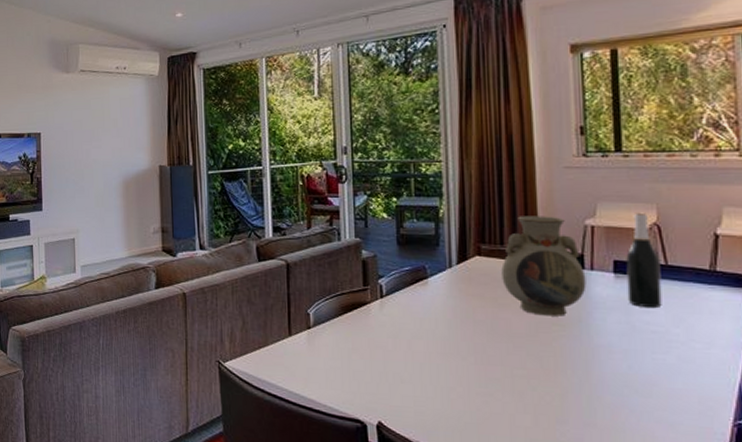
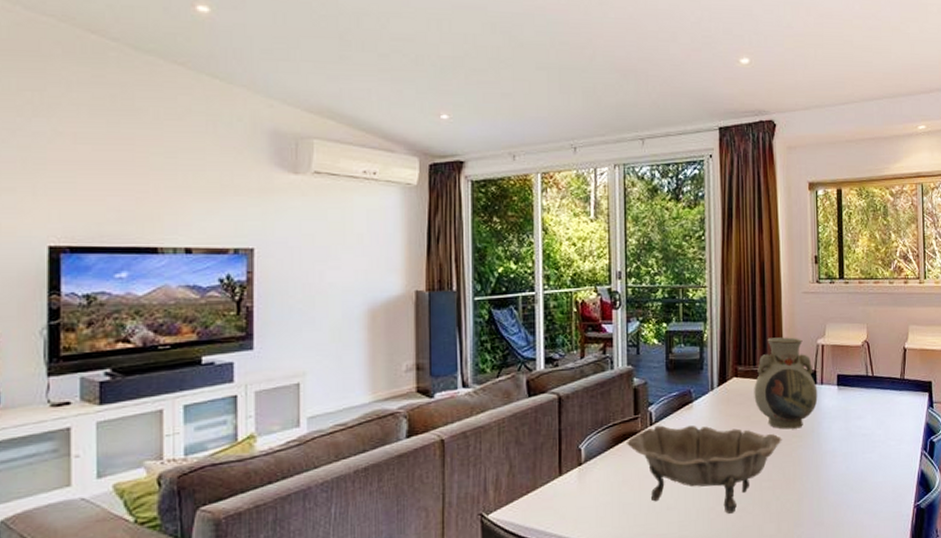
decorative bowl: none [355,298,539,397] -> present [625,425,782,514]
wine bottle: present [626,212,662,309] -> none [846,331,870,415]

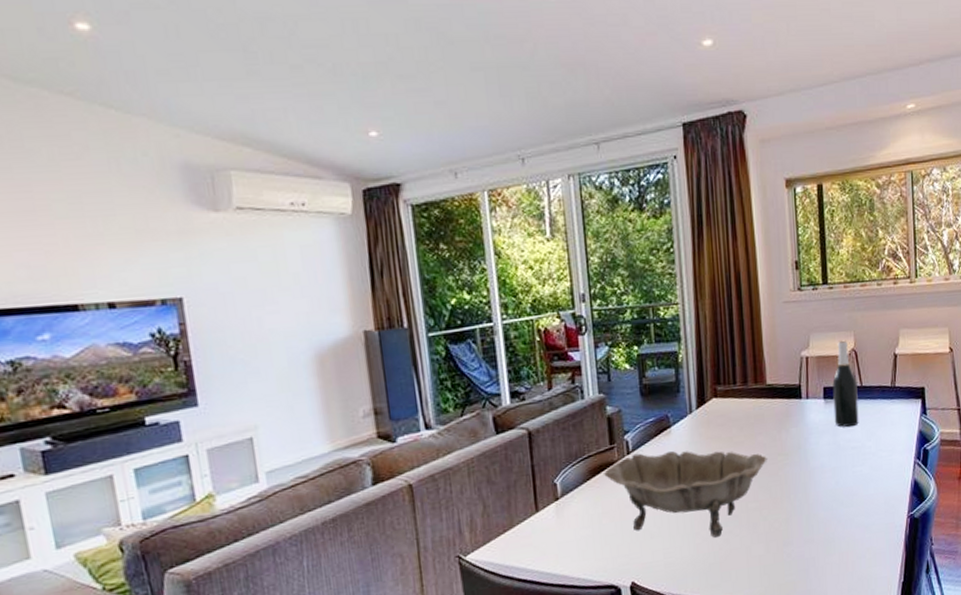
vase: present [754,337,818,429] -> none [735,351,804,448]
wine bottle: none [846,331,870,415] -> present [832,340,859,428]

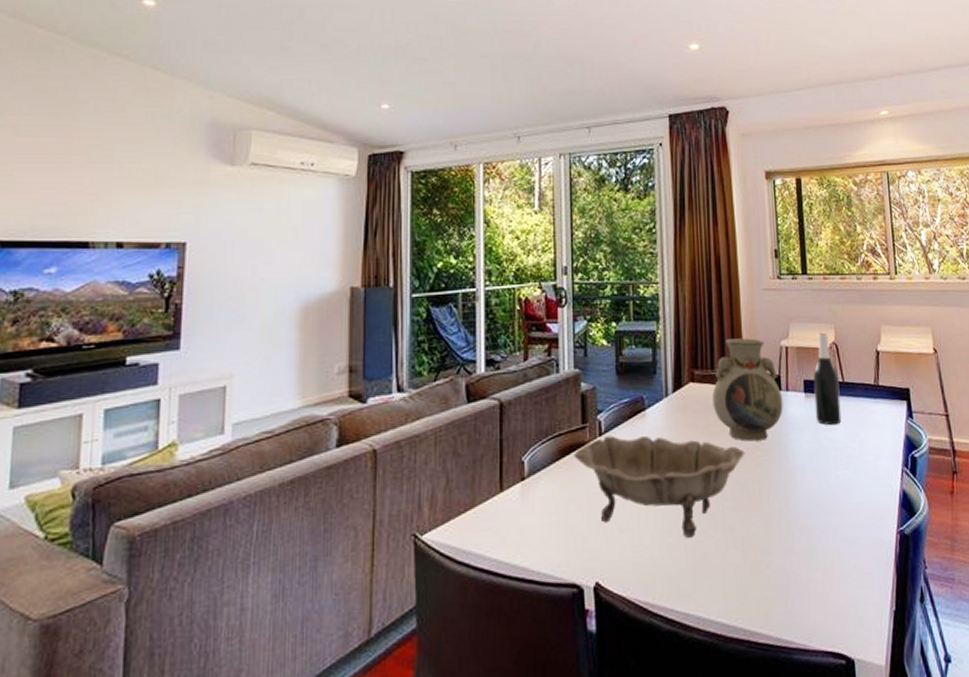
vase: none [735,351,804,448] -> present [712,338,783,442]

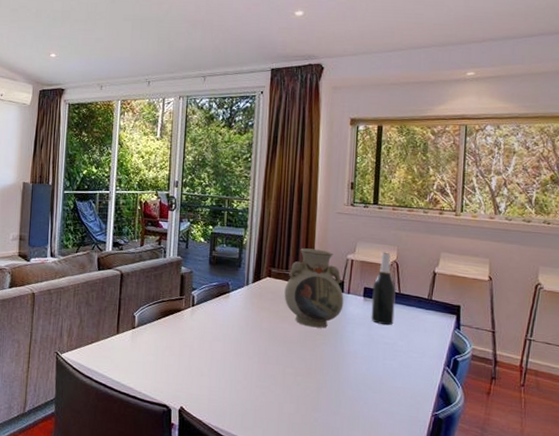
decorative bowl: present [572,435,745,538] -> none [171,307,307,389]

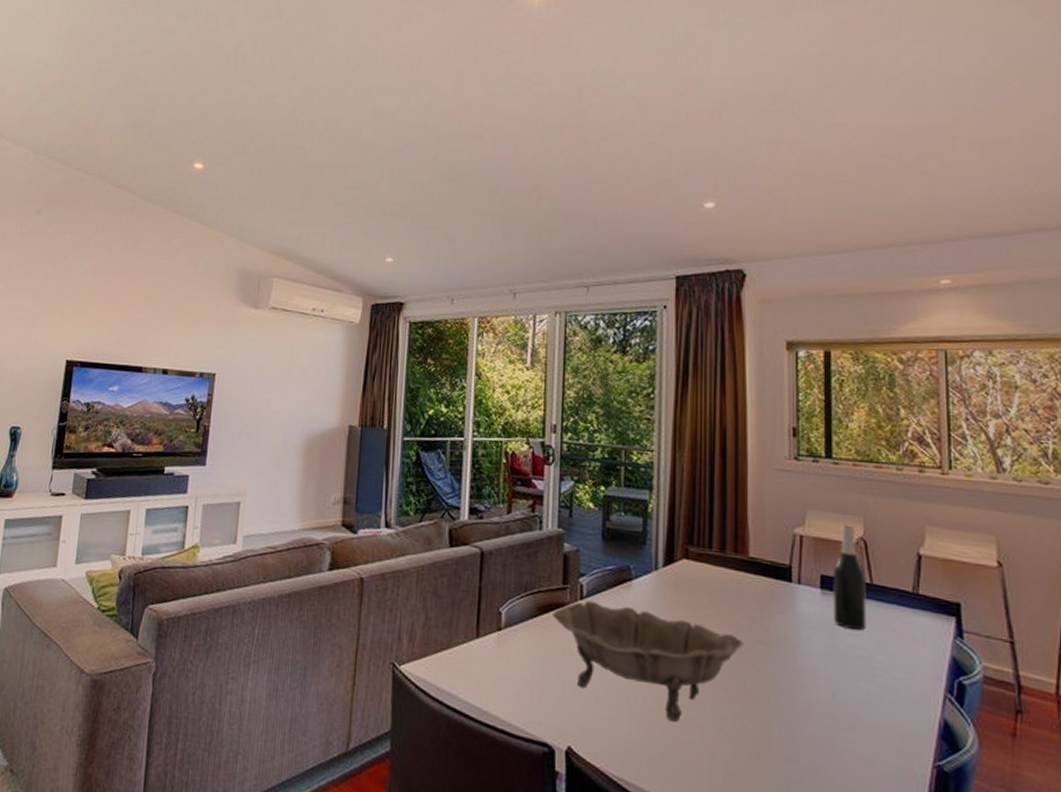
decorative bowl: none [171,307,307,389] -> present [551,600,743,722]
vase: present [284,248,344,328] -> none [708,518,793,634]

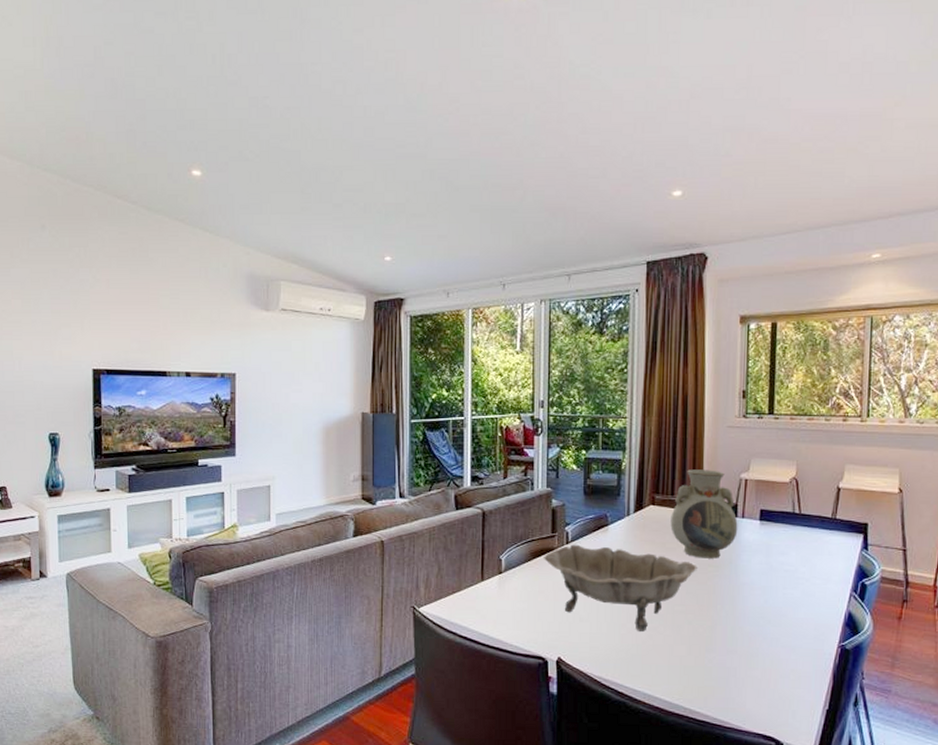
vase: none [708,518,793,634] -> present [670,469,738,559]
wine bottle: present [833,524,867,631] -> none [768,468,796,551]

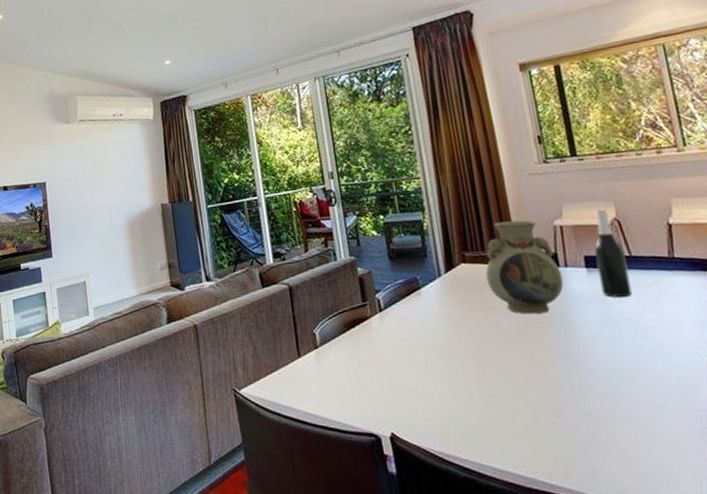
decorative bowl: present [543,544,697,631] -> none [357,311,527,399]
wine bottle: none [768,468,796,551] -> present [594,209,633,298]

